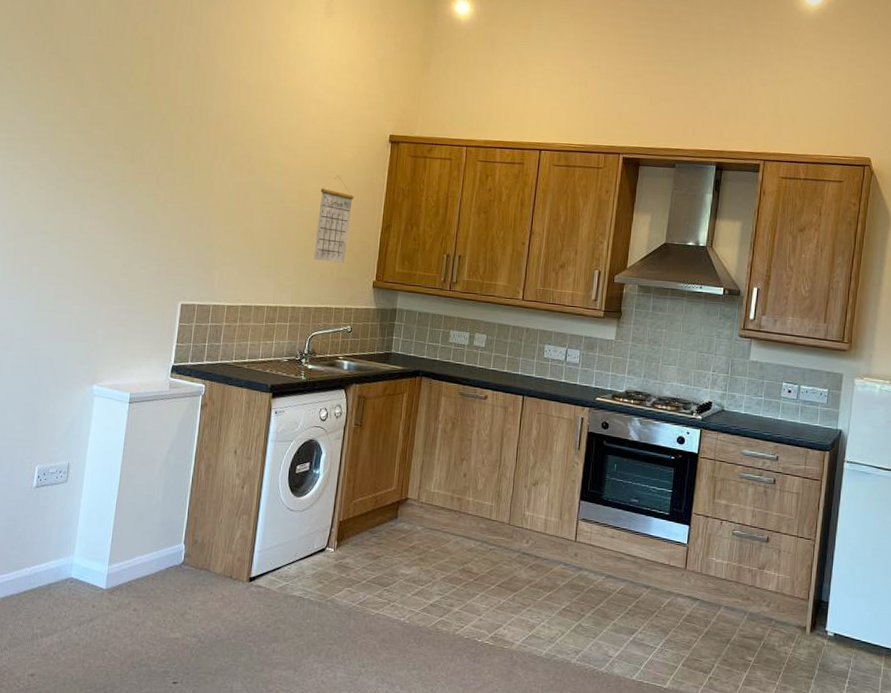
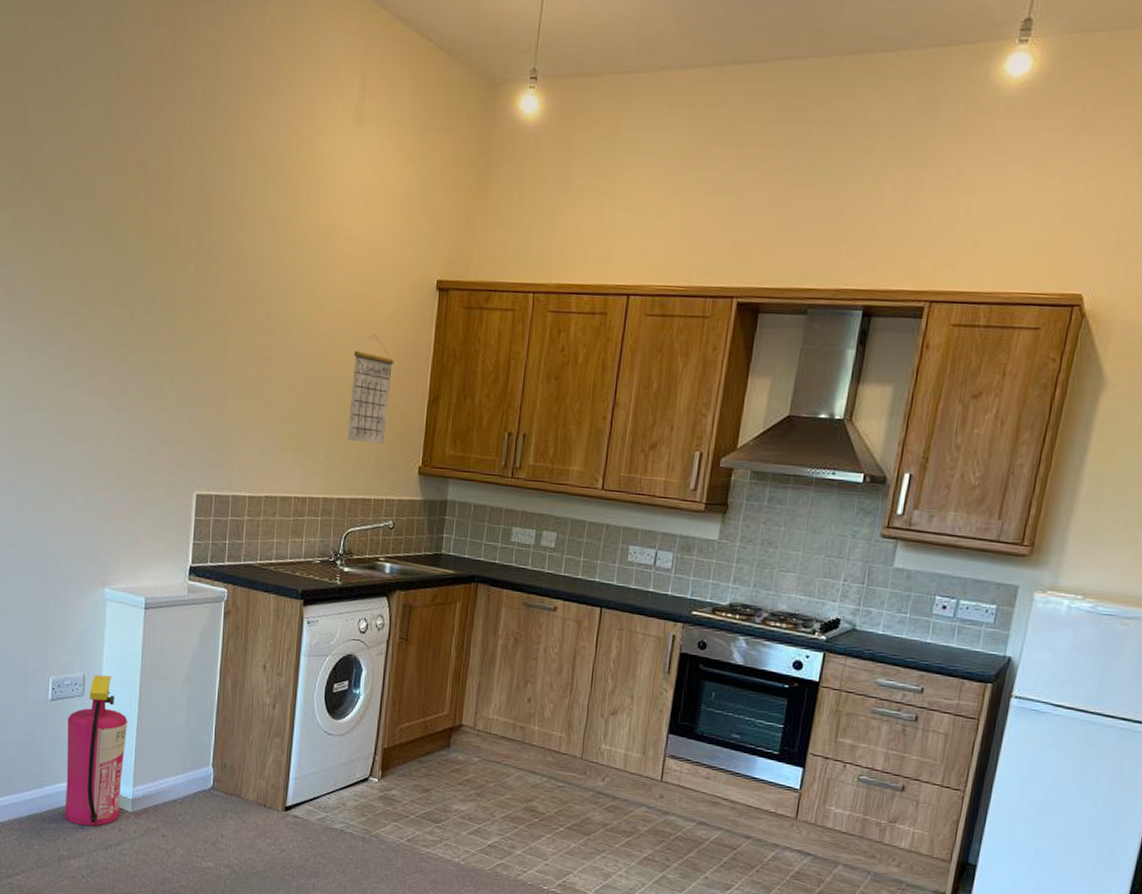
fire extinguisher: none [40,463,108,604] -> present [64,674,128,826]

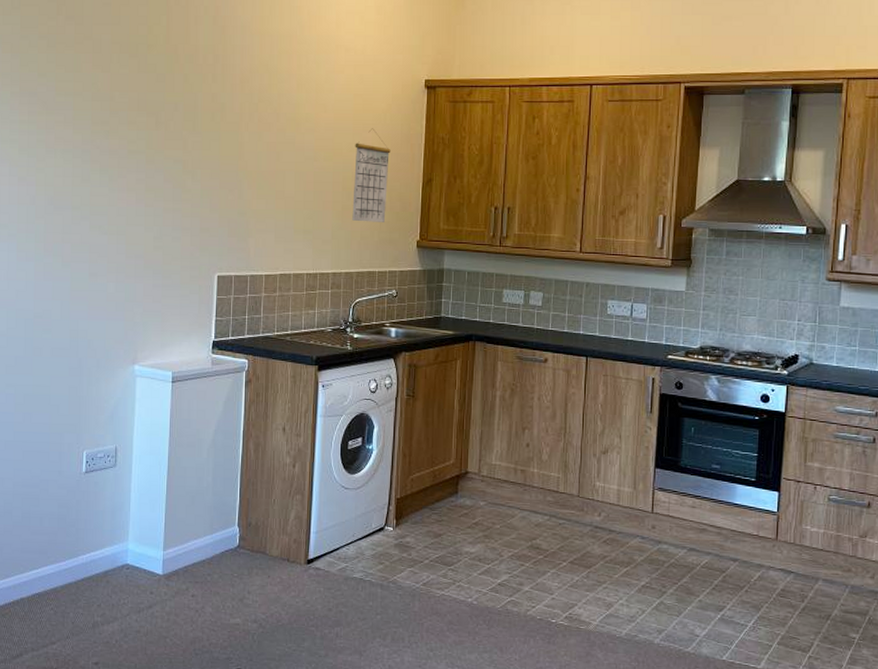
fire extinguisher: present [64,674,128,826] -> none [98,446,158,591]

